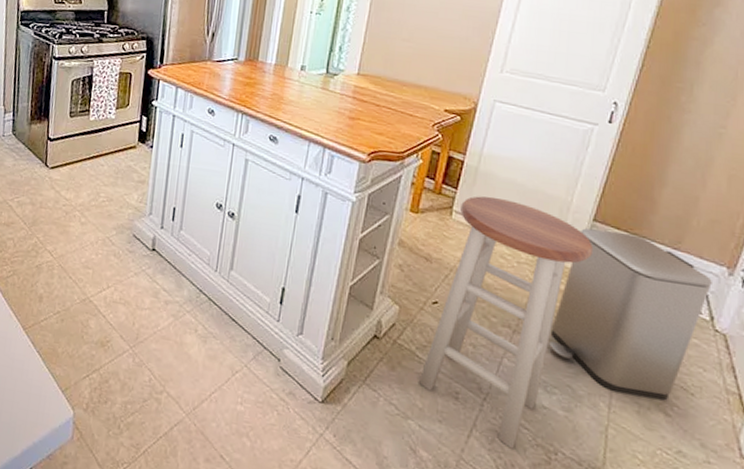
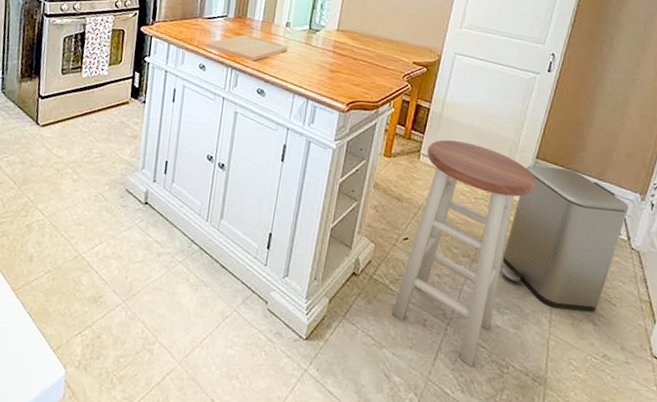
cutting board: none [216,78,304,107] -> present [206,34,289,62]

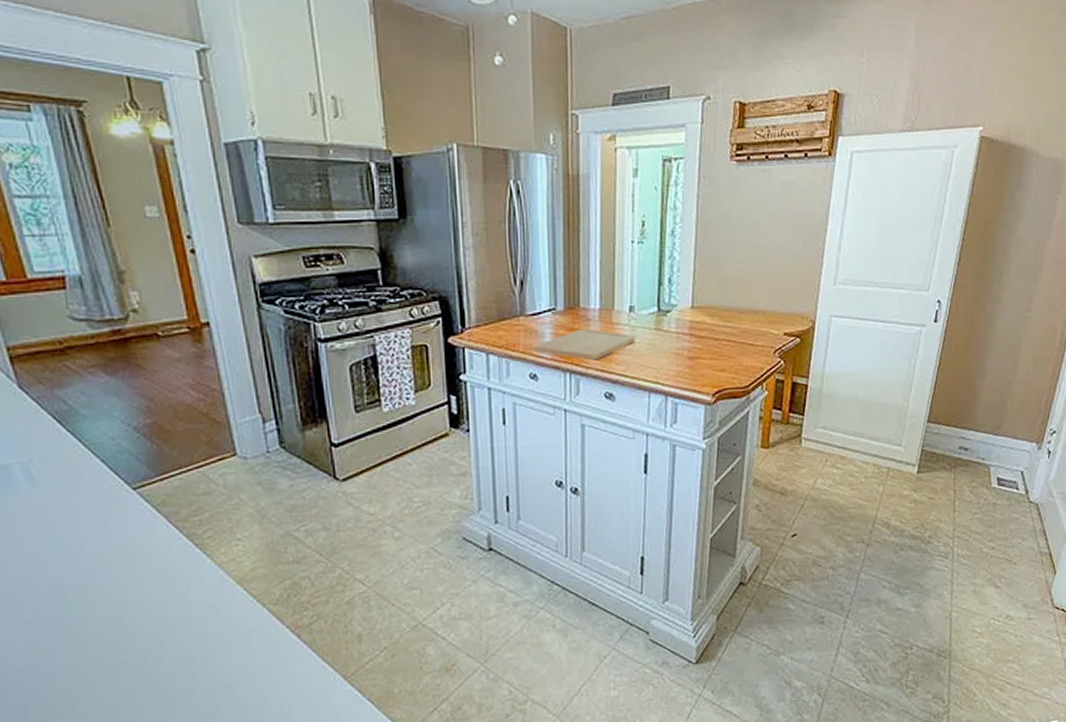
bar stool: present [392,140,537,367] -> none [787,416,930,655]
pedal bin: present [501,165,629,312] -> none [899,429,1026,579]

